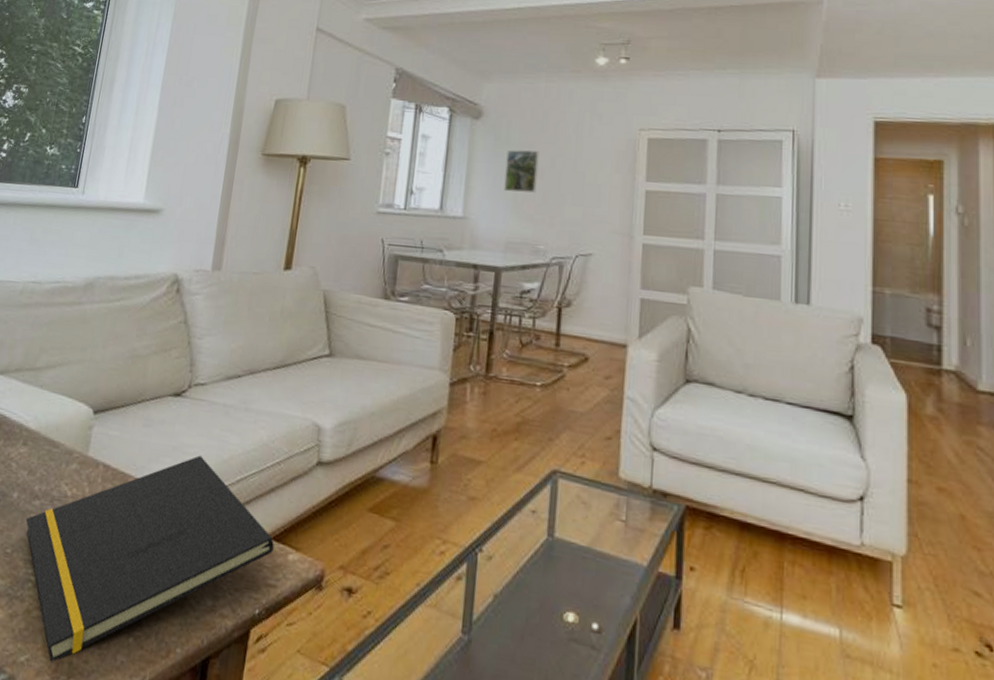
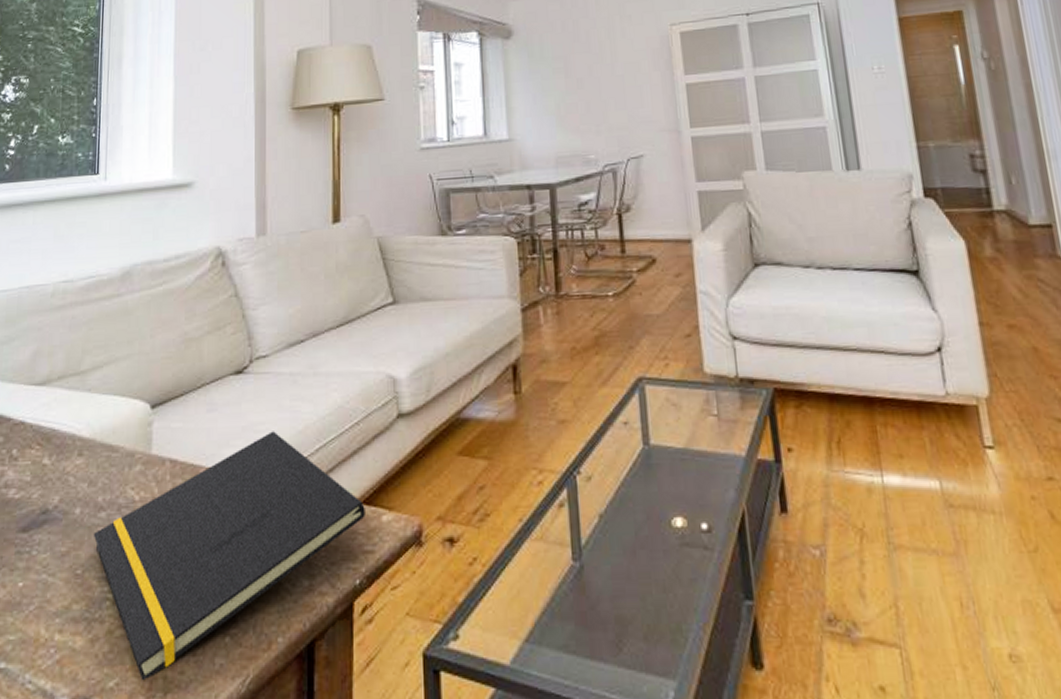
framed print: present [504,149,540,193] -> none [543,60,578,107]

